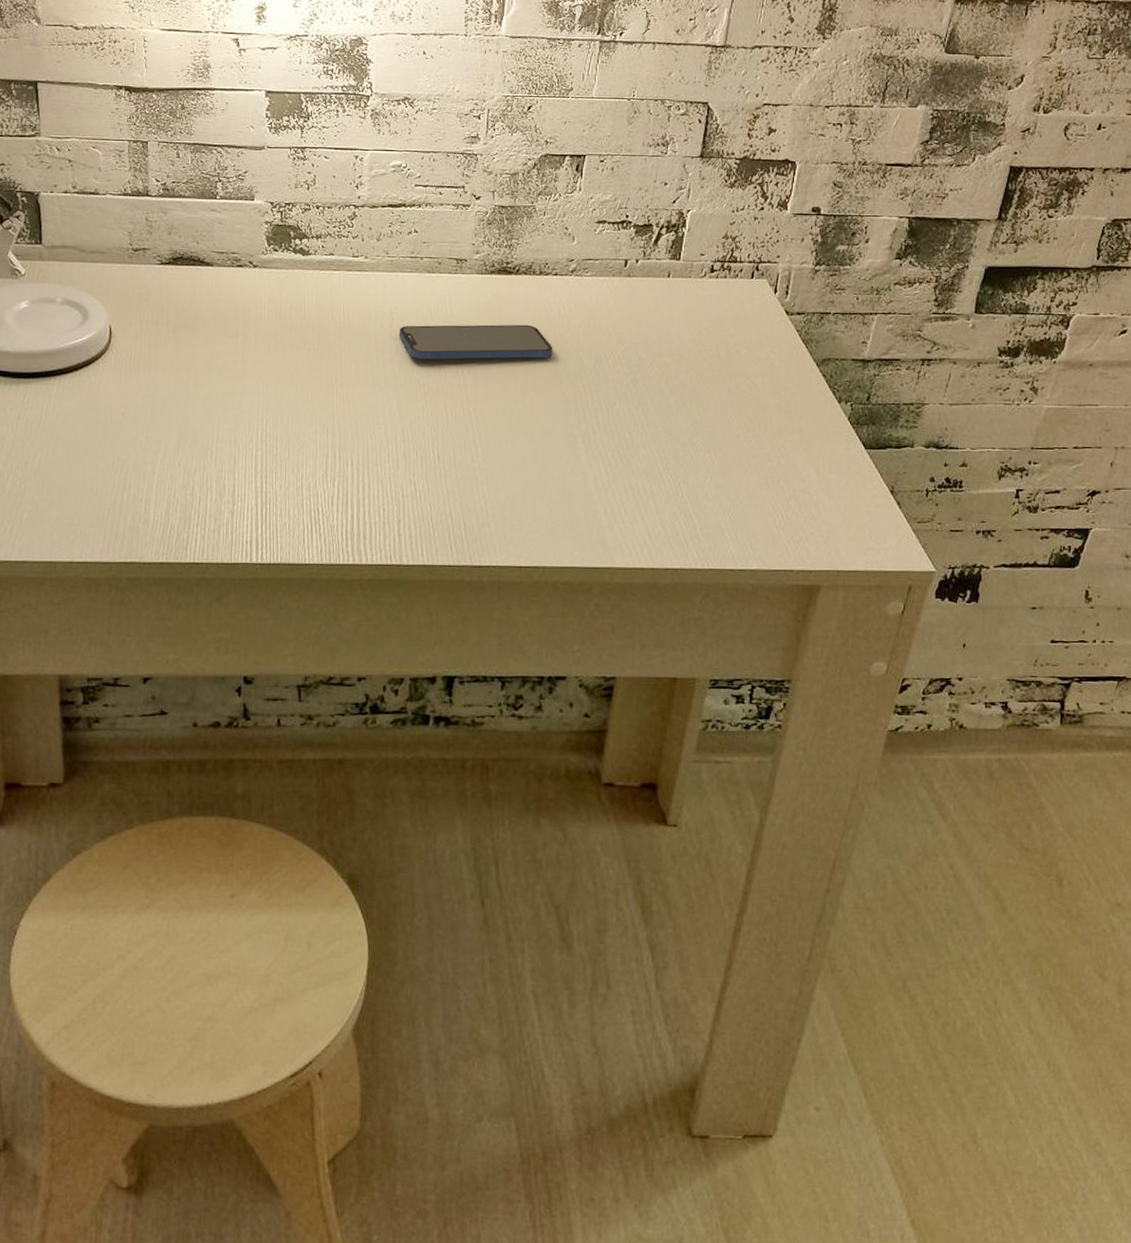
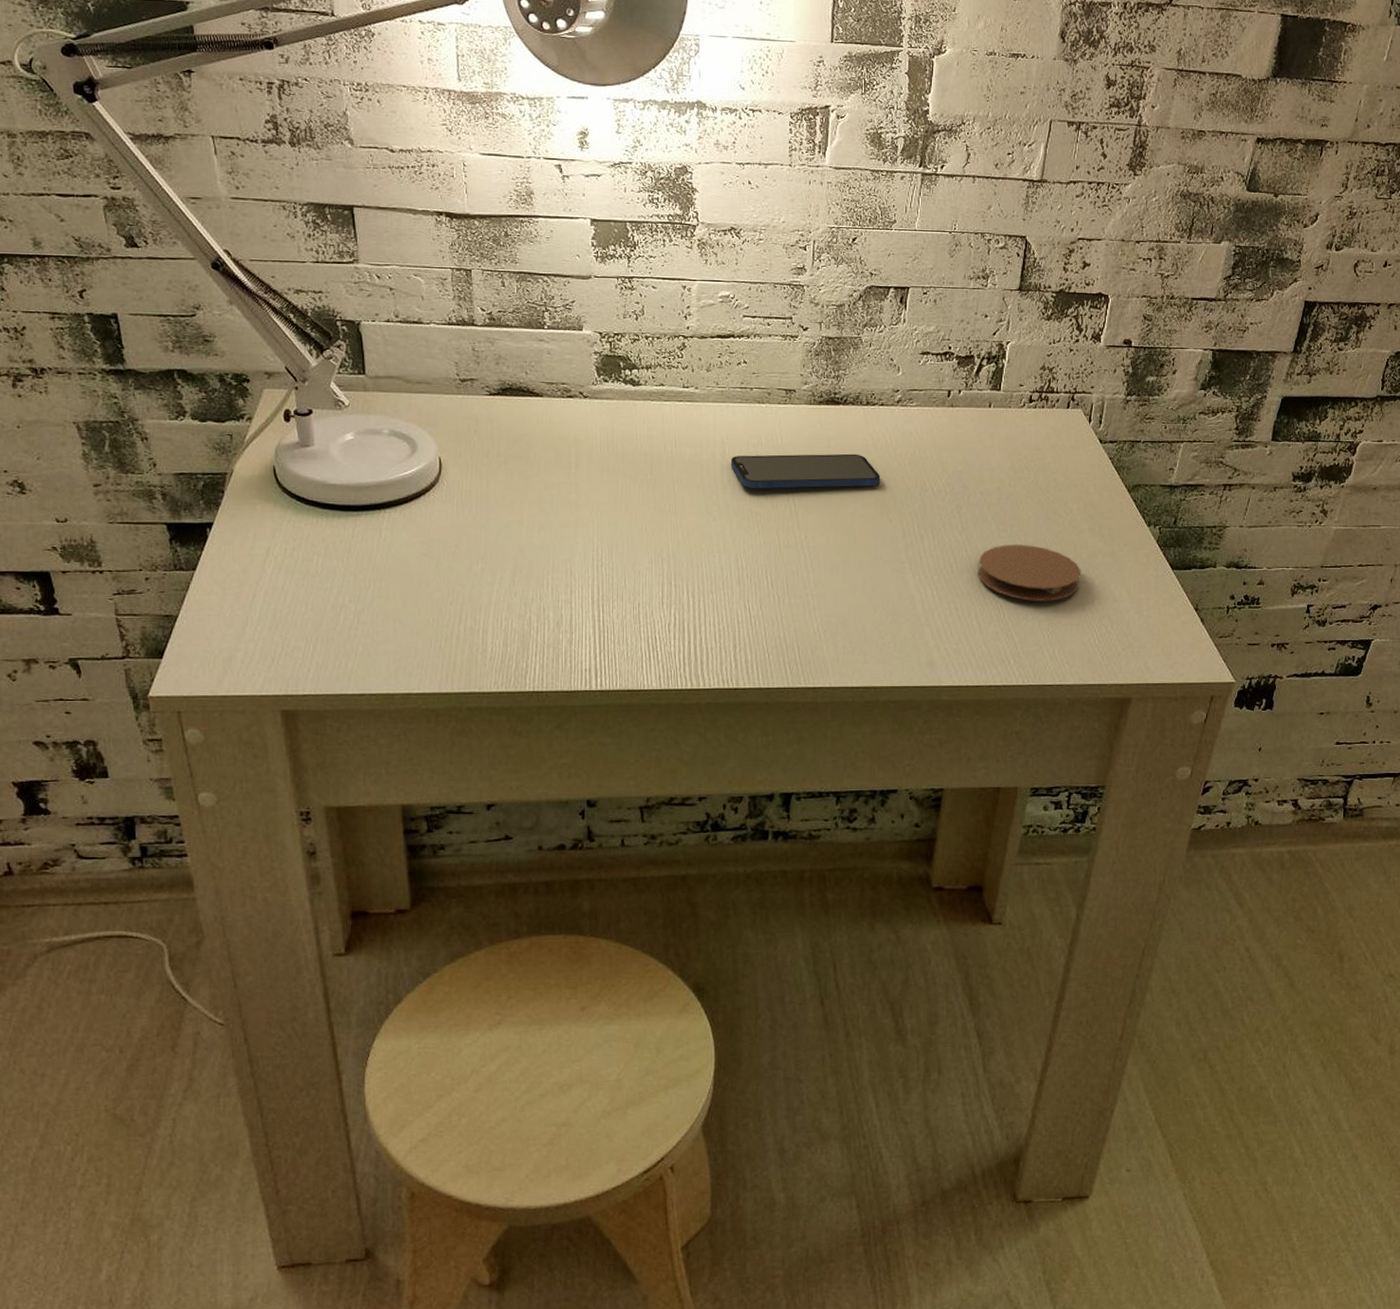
coaster: none [654,419,766,481] -> present [978,544,1081,601]

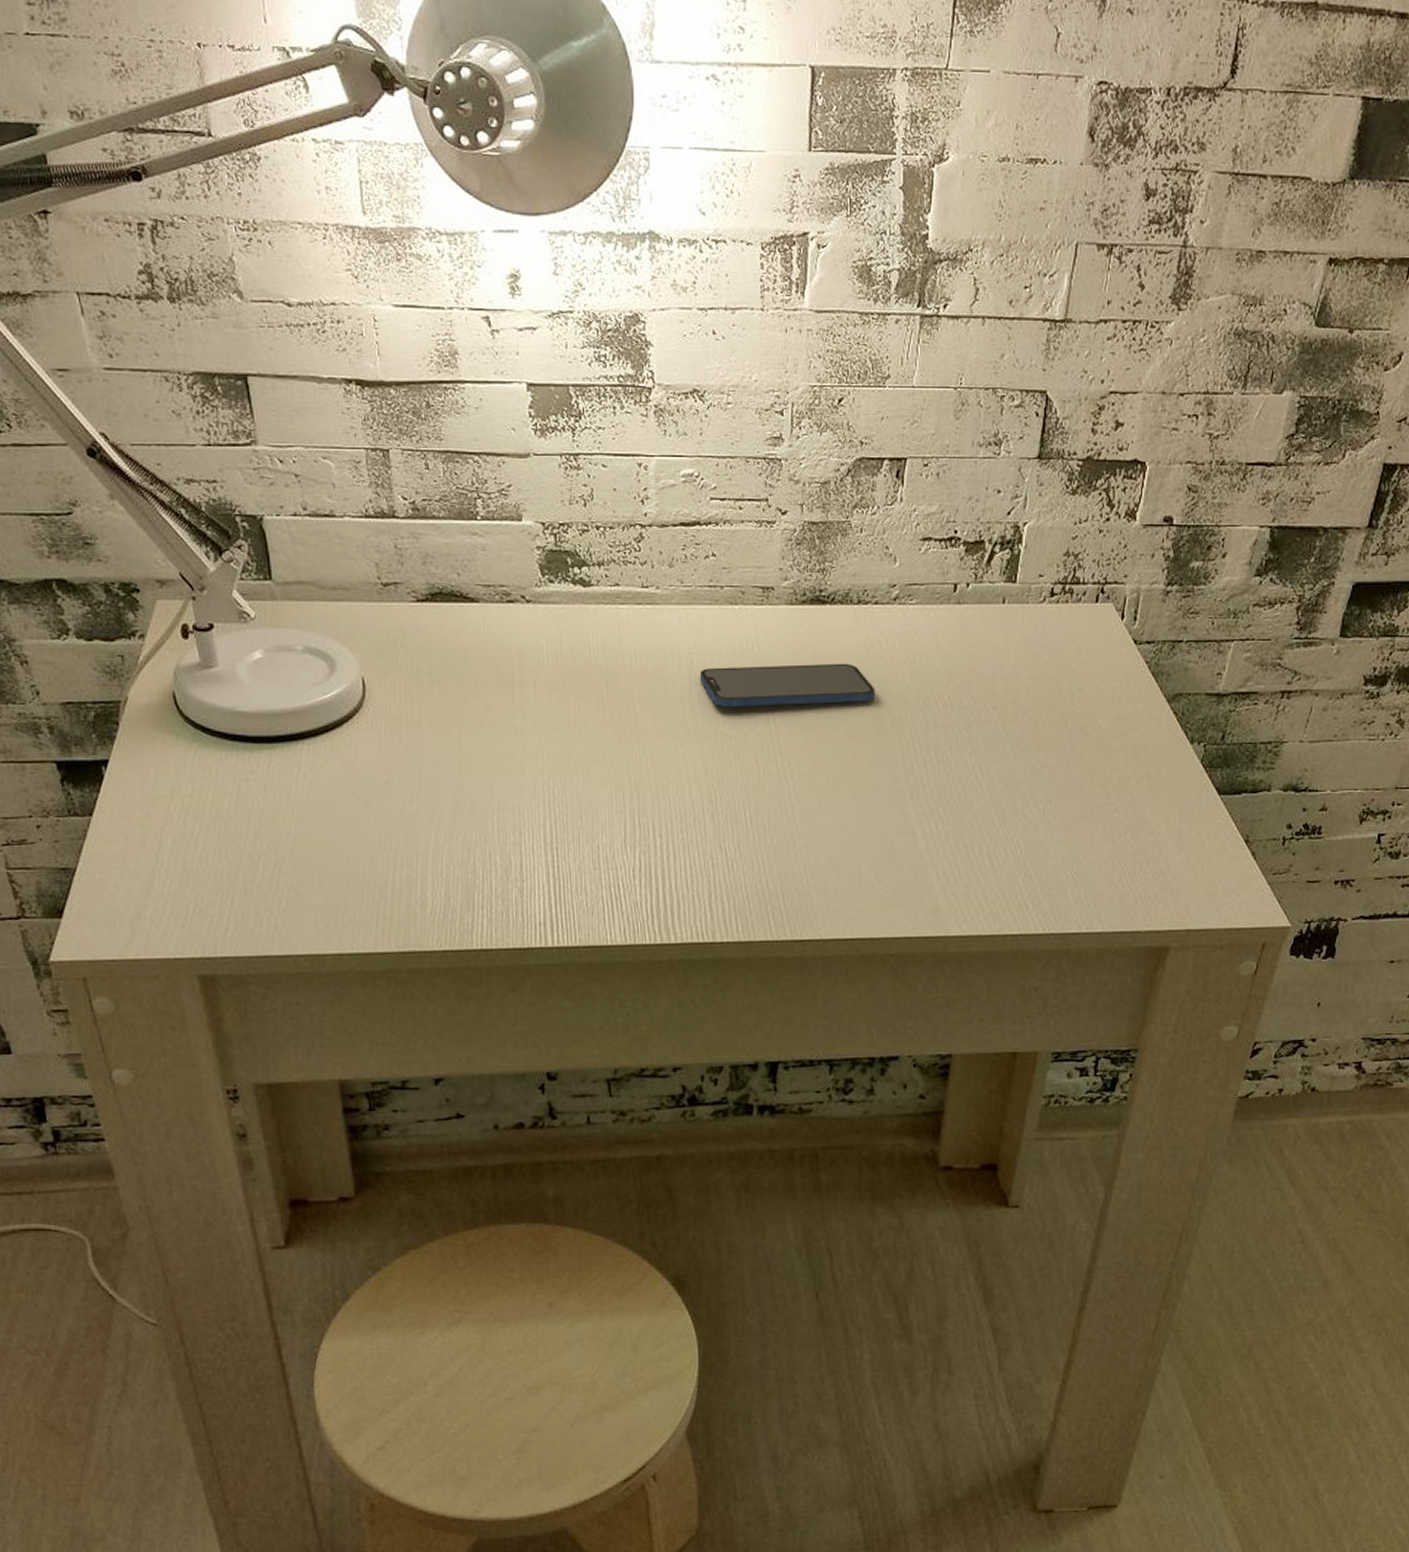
coaster: present [978,544,1081,601] -> none [990,767,1111,835]

